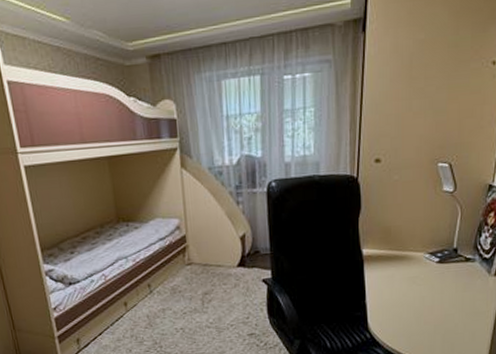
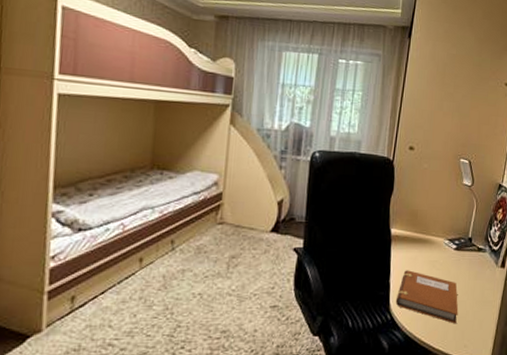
notebook: none [374,289,446,338] -> present [395,270,458,324]

